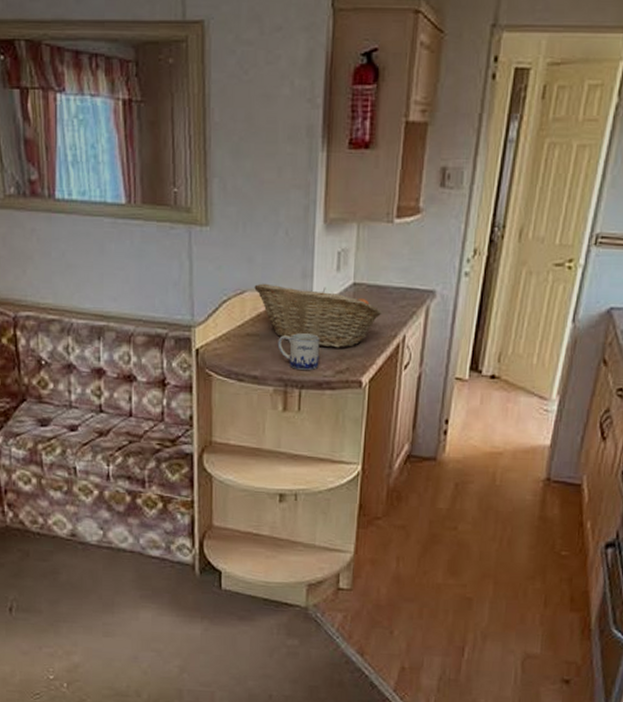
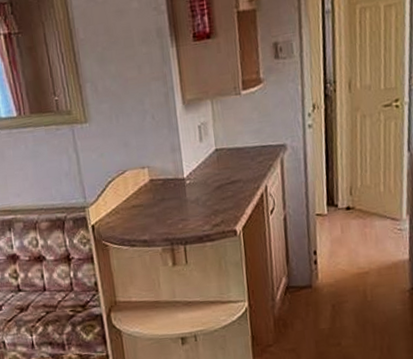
fruit basket: present [254,283,383,348] -> none [133,156,244,207]
mug: present [277,333,320,370] -> none [159,197,198,229]

